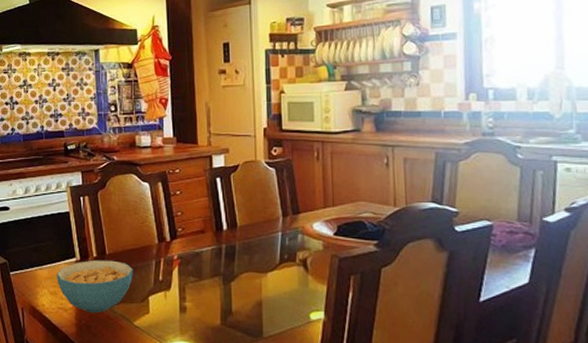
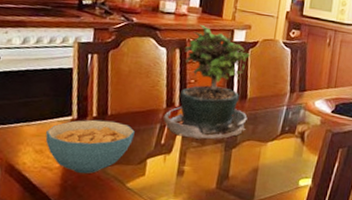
potted plant: none [157,154,241,273] -> present [163,24,250,139]

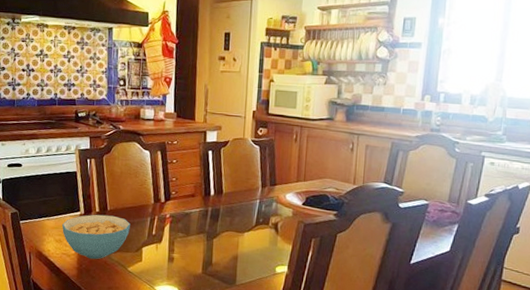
potted plant: present [163,24,250,139] -> none [152,128,224,230]

